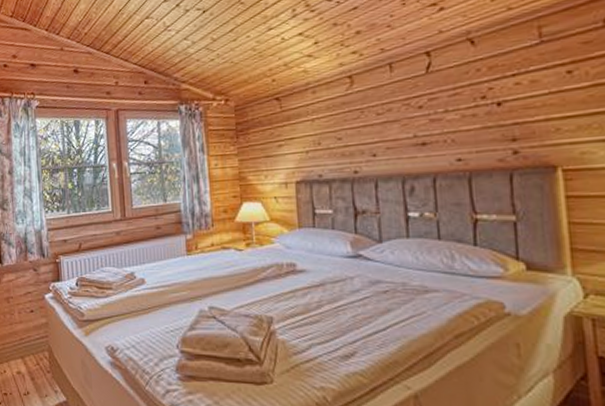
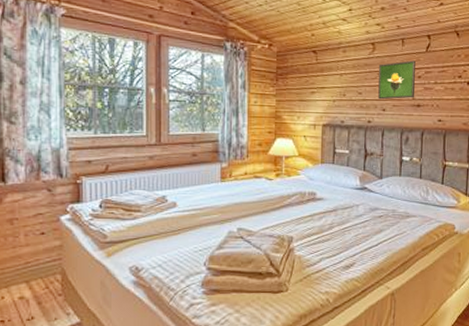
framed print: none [361,87,417,143] -> present [378,60,416,100]

